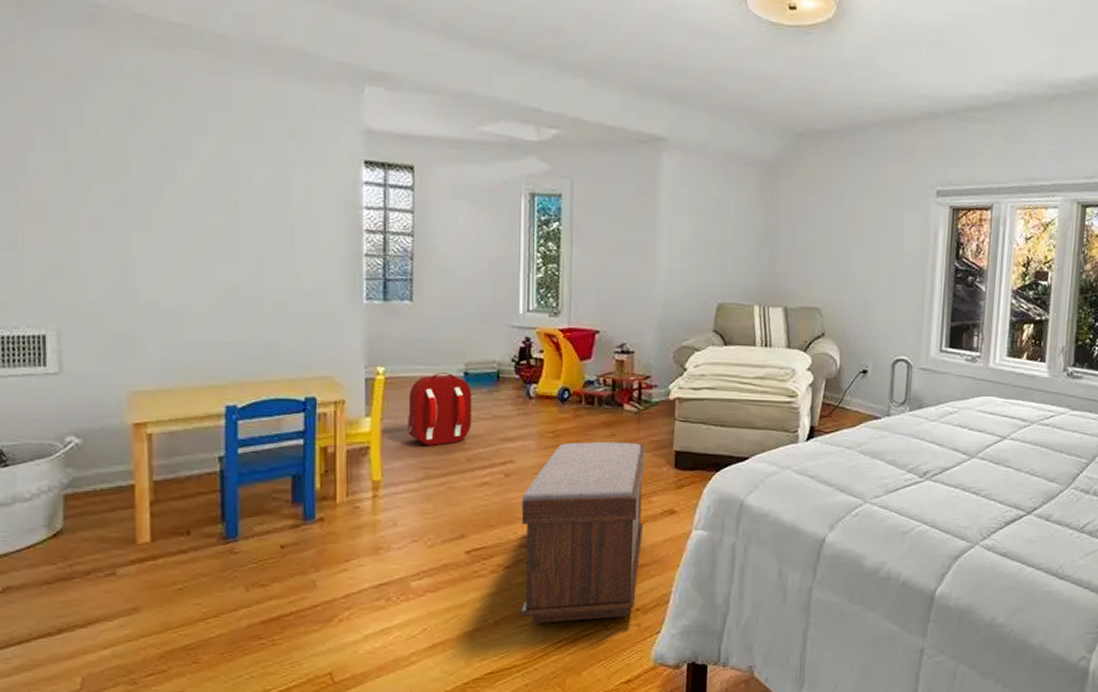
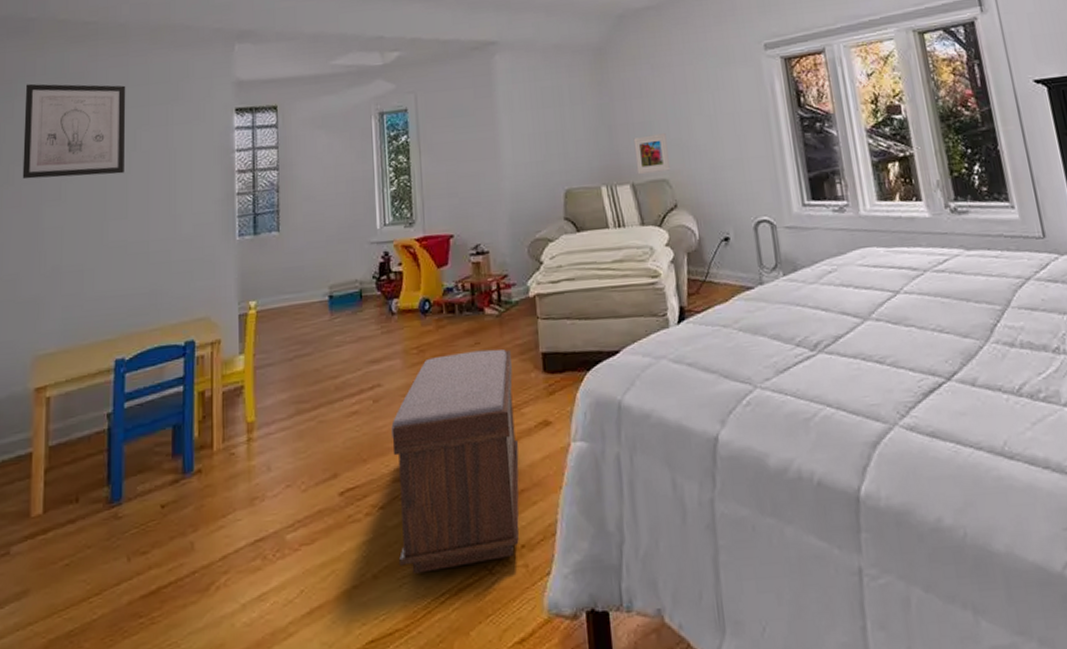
wall art: none [98,86,230,212] -> present [22,83,126,179]
backpack: present [408,372,472,446] -> none [278,298,339,378]
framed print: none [791,262,825,300] -> present [633,133,670,174]

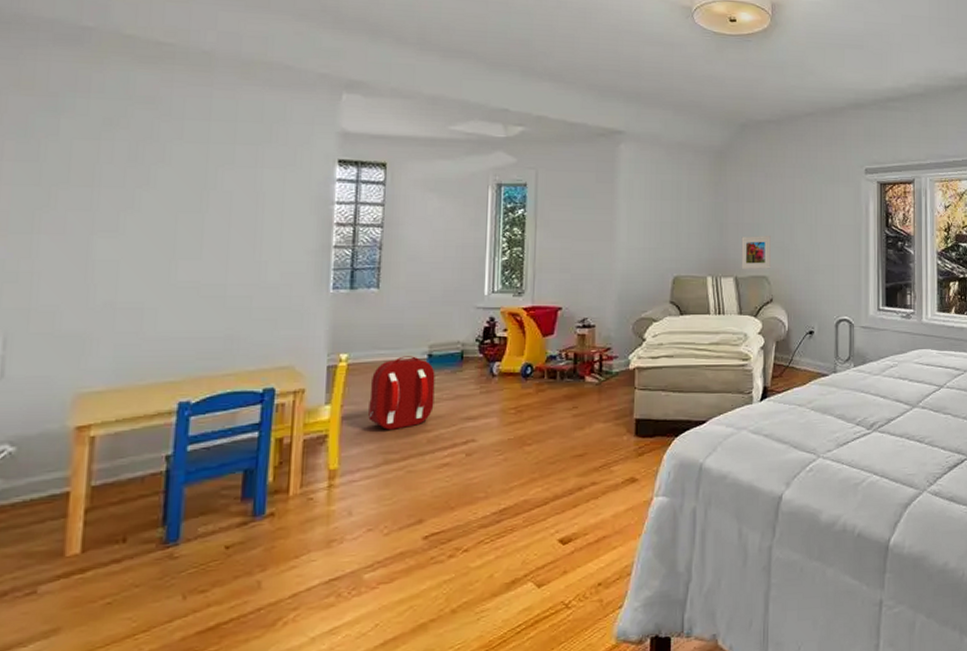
wall art: present [22,83,126,179] -> none [68,100,208,212]
backpack: none [278,298,339,378] -> present [368,356,435,430]
bench: present [391,349,520,574] -> none [478,413,606,608]

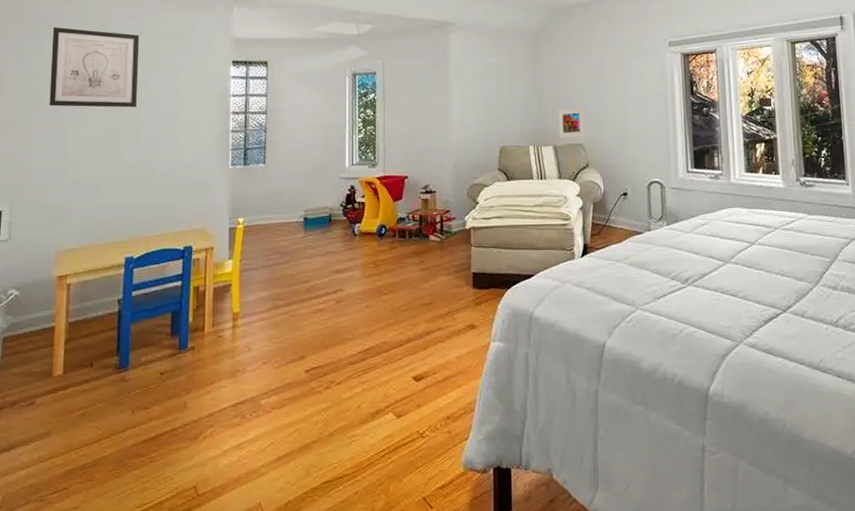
wall art: none [68,100,208,212] -> present [49,27,140,108]
backpack: present [368,356,435,430] -> none [261,219,310,280]

